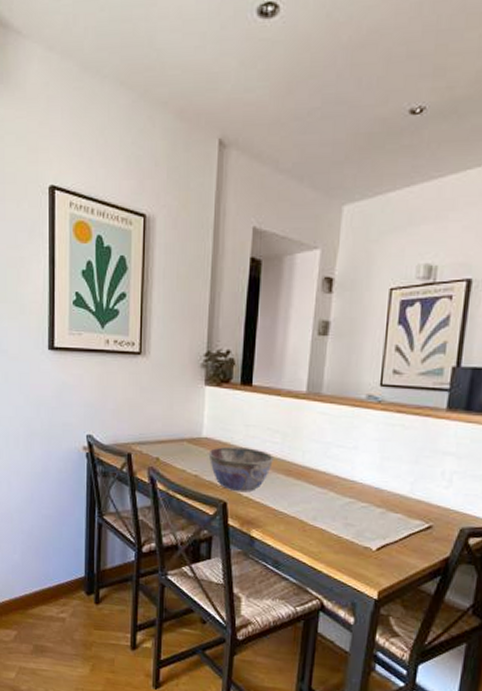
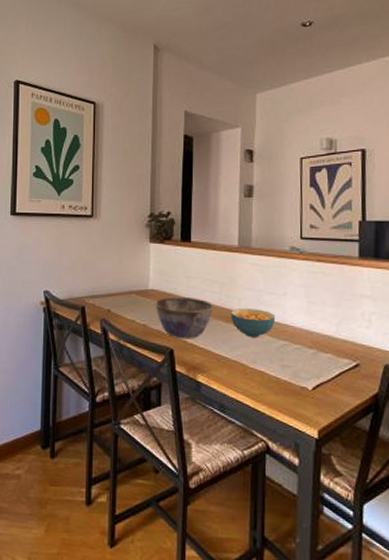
cereal bowl: none [292,461,343,494] -> present [231,308,276,338]

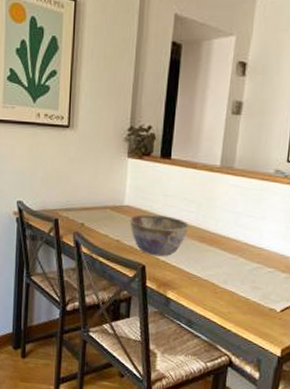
cereal bowl: present [231,308,276,338] -> none [206,229,252,259]

